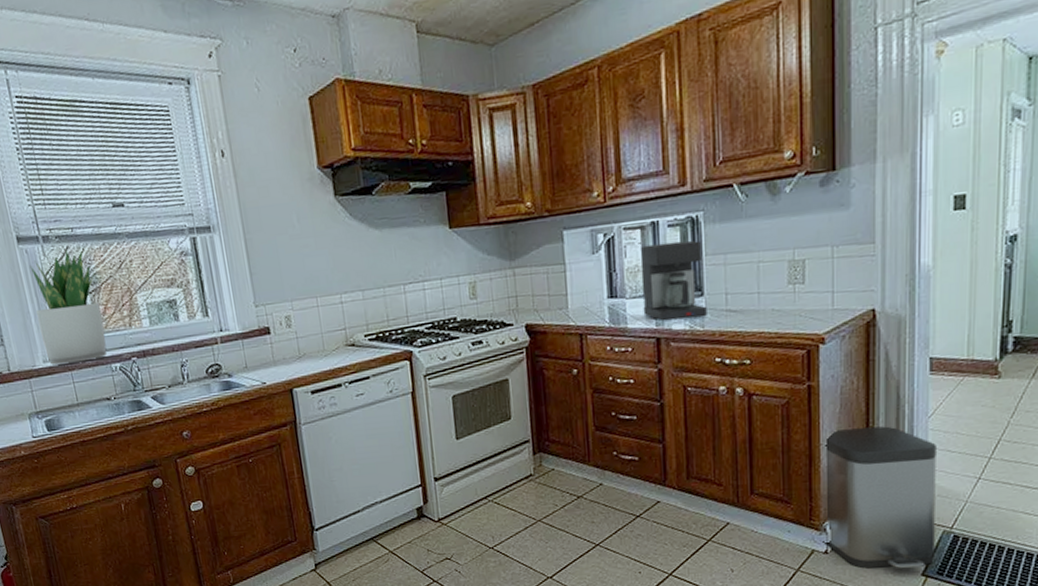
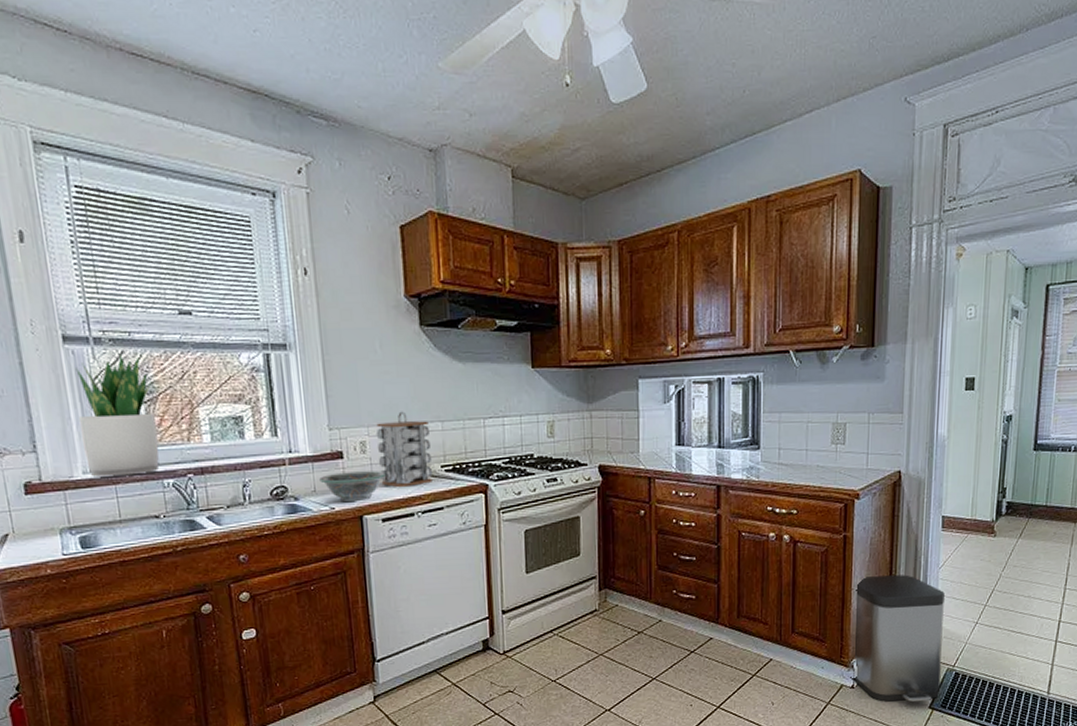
decorative bowl: none [250,344,313,377] -> present [319,471,387,503]
spice rack: none [299,283,357,360] -> present [376,411,433,488]
coffee maker: present [641,240,707,322] -> none [707,398,762,470]

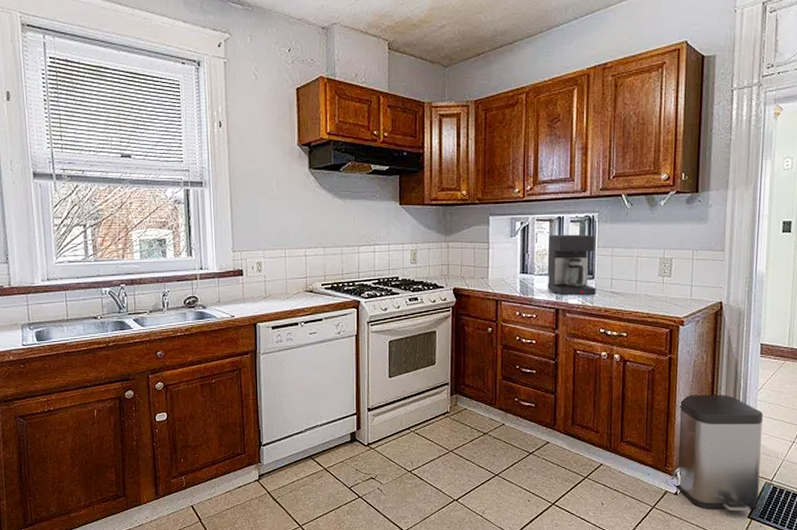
planter: present [75,355,160,477] -> none [41,188,100,284]
decorative bowl: present [319,471,387,503] -> none [223,287,277,312]
spice rack: present [376,411,433,488] -> none [270,238,315,302]
coffee maker: none [707,398,762,470] -> present [547,234,596,296]

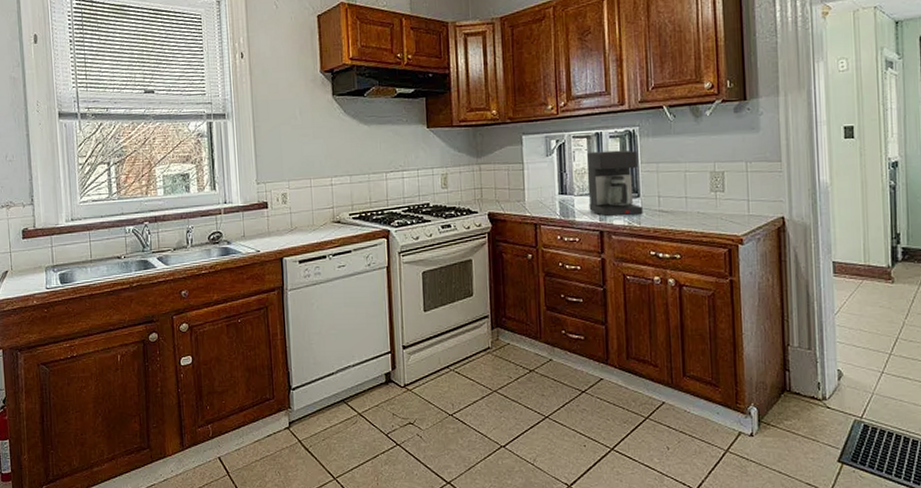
pedal bin: present [672,395,763,510] -> none [745,320,848,453]

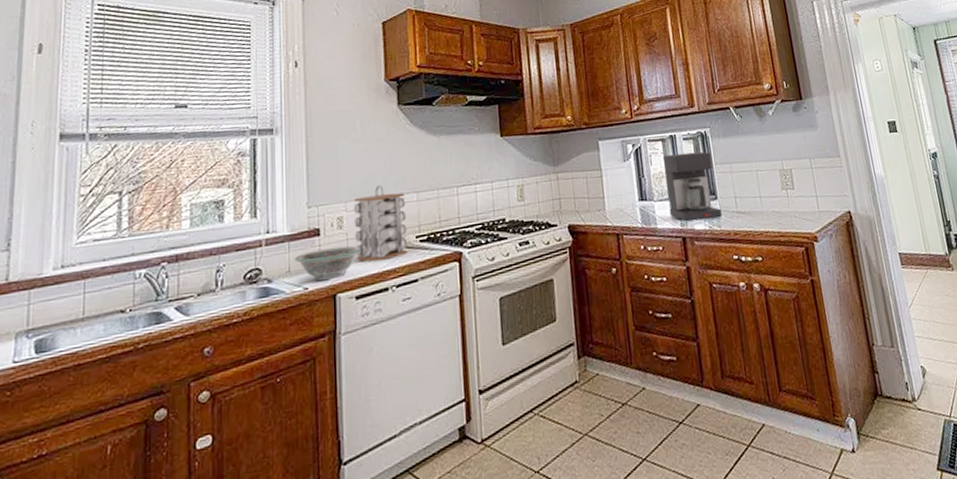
decorative bowl: none [248,218,304,246] -> present [295,245,362,282]
spice rack: none [295,167,343,234] -> present [353,184,408,263]

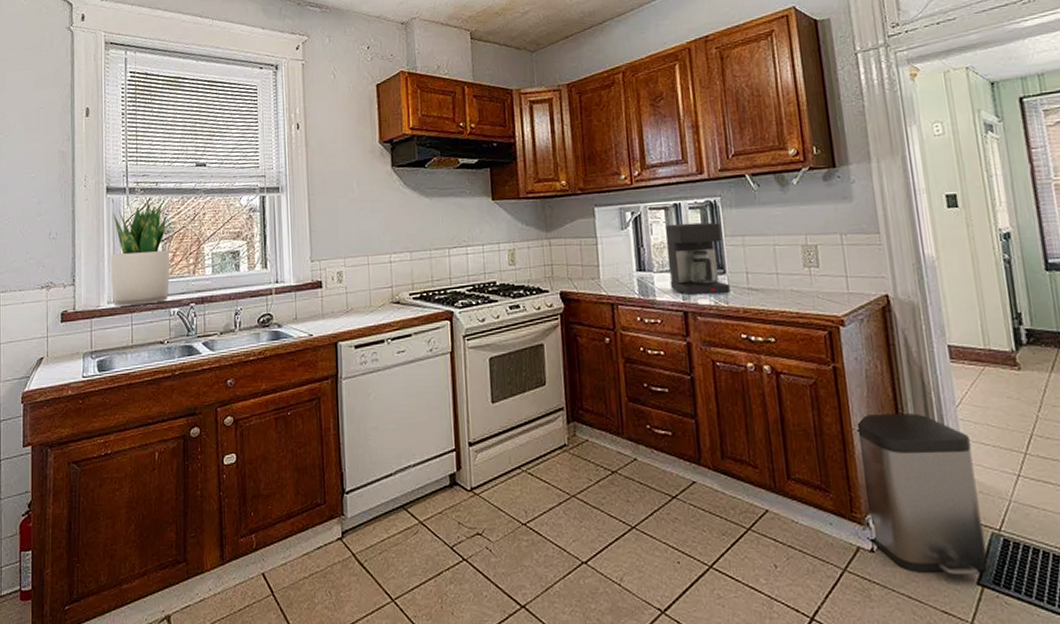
planter: none [59,148,139,273] -> present [111,201,170,307]
decorative bowl: present [295,245,362,282] -> none [301,299,360,330]
spice rack: present [353,184,408,263] -> none [351,243,402,316]
pedal bin: none [834,317,944,467] -> present [857,413,988,574]

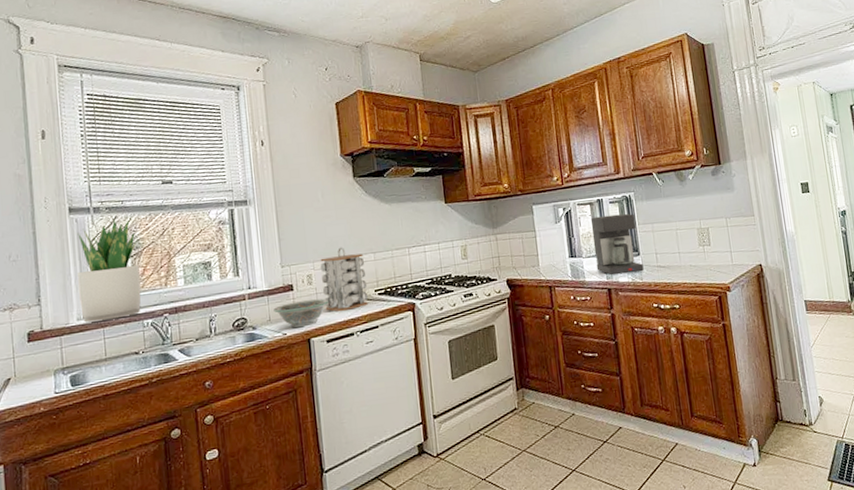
decorative bowl: none [301,299,360,330] -> present [273,298,330,329]
spice rack: none [351,243,402,316] -> present [320,247,369,312]
pedal bin: present [857,413,988,574] -> none [742,355,835,478]

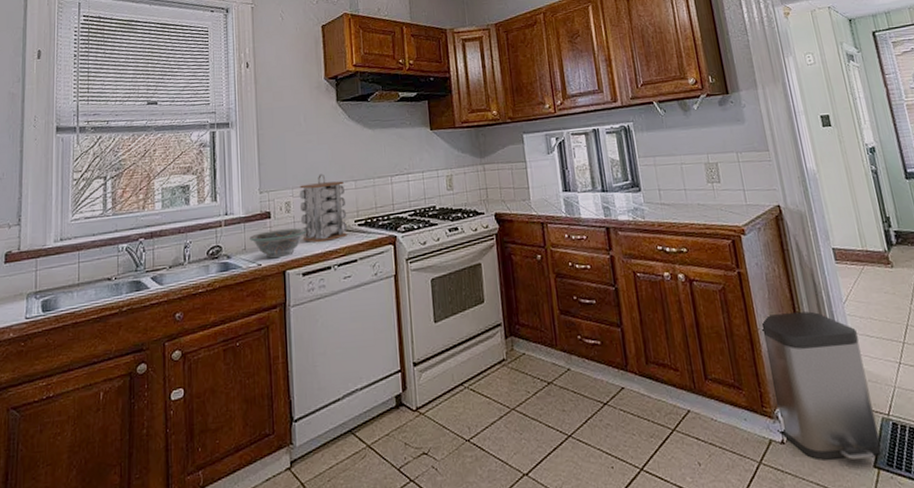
planter: present [77,219,141,323] -> none [58,139,120,245]
coffee maker: present [591,213,644,276] -> none [587,145,646,213]
pedal bin: none [742,355,835,478] -> present [762,311,881,460]

